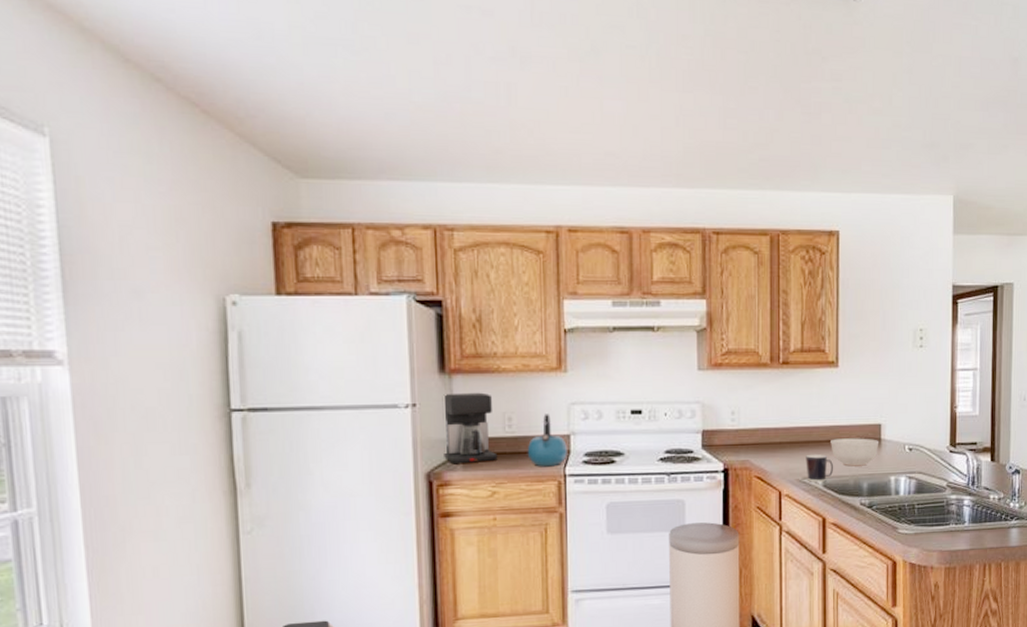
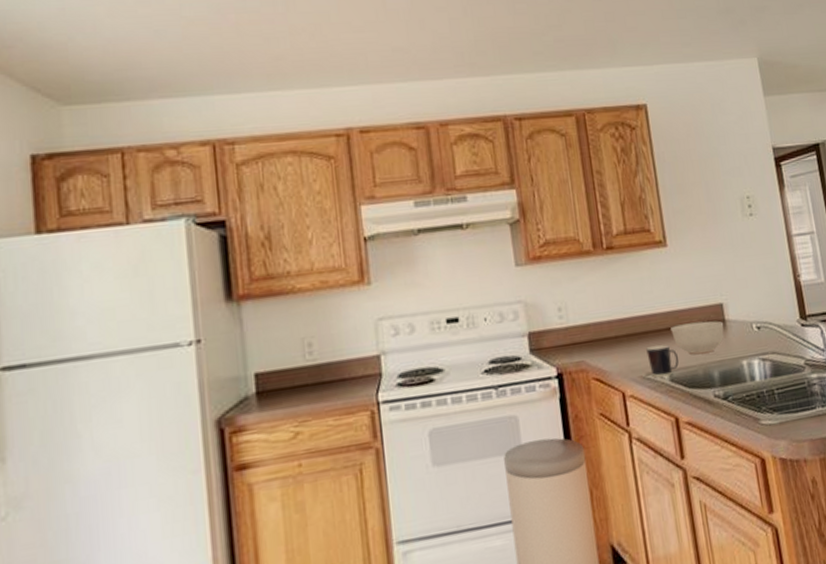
coffee maker: present [442,392,498,465] -> none [230,317,299,406]
kettle: present [527,414,567,467] -> none [332,334,379,396]

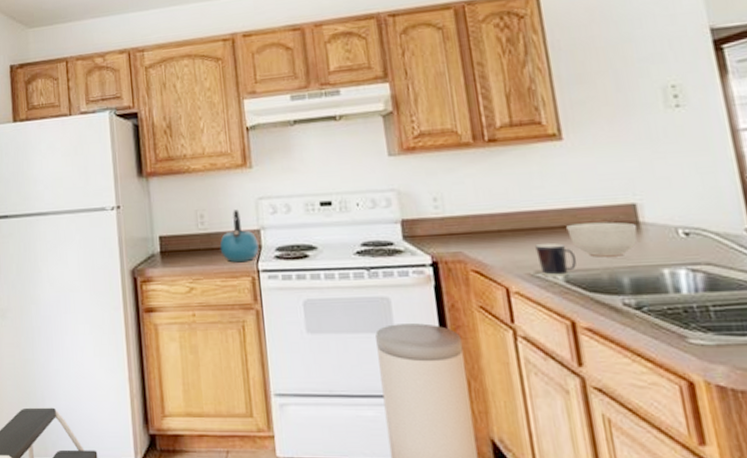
kettle: none [332,334,379,396] -> present [219,210,259,263]

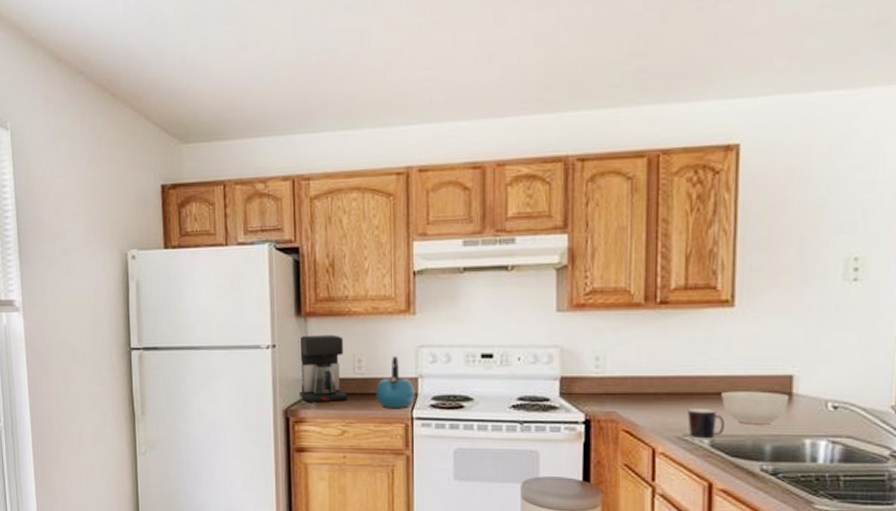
coffee maker: none [141,192,193,262] -> present [298,334,348,403]

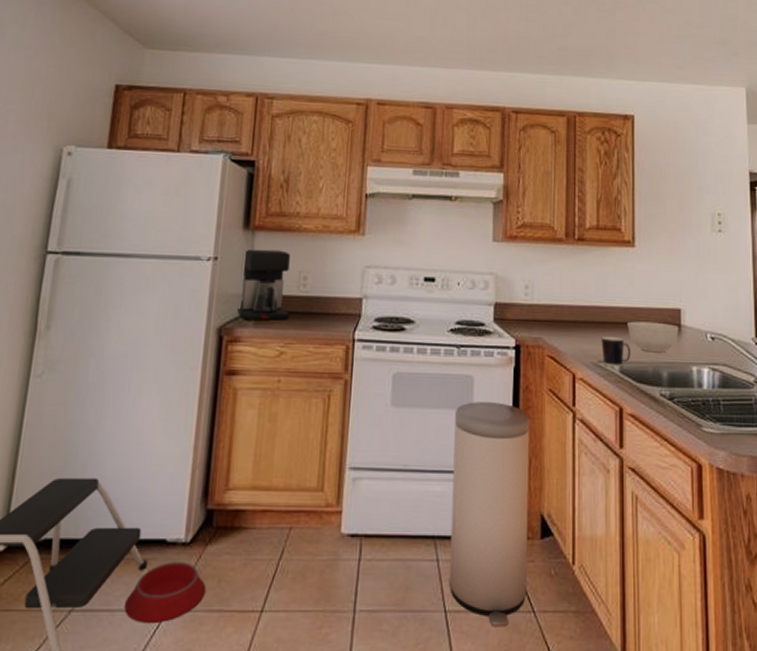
kettle: present [375,356,415,409] -> none [318,275,358,330]

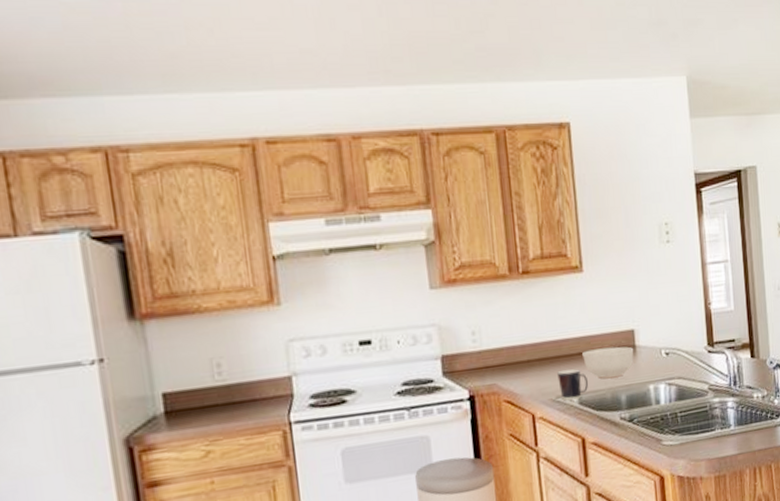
coffee maker: present [237,249,290,321] -> none [134,337,209,425]

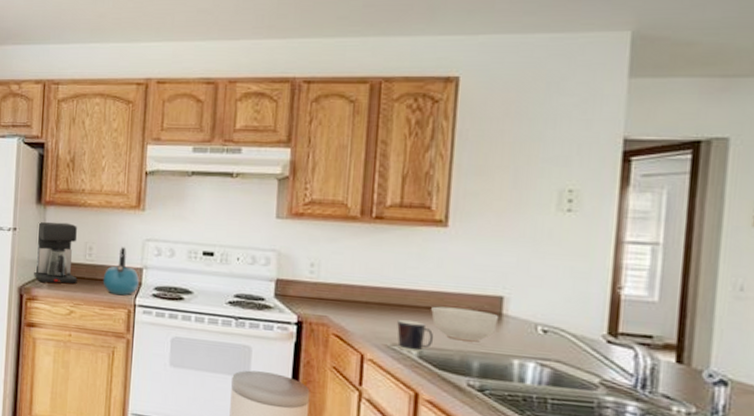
coffee maker: none [134,337,209,425] -> present [34,221,78,284]
kettle: none [242,355,290,416] -> present [103,247,139,296]

